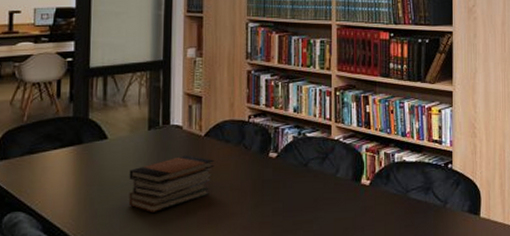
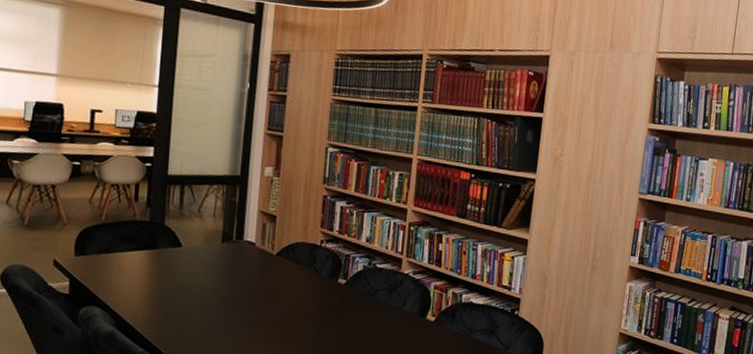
book stack: present [128,155,214,212] -> none [199,271,284,322]

